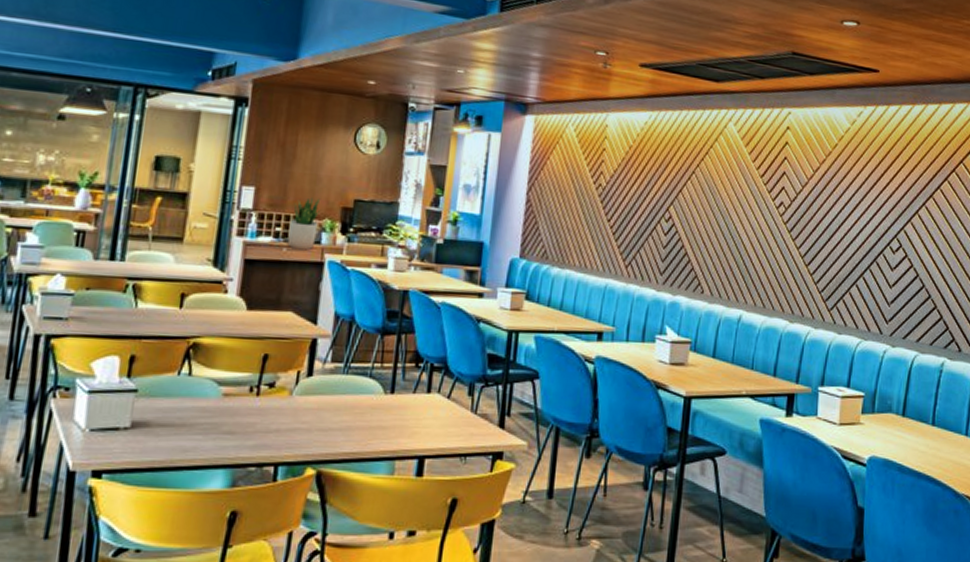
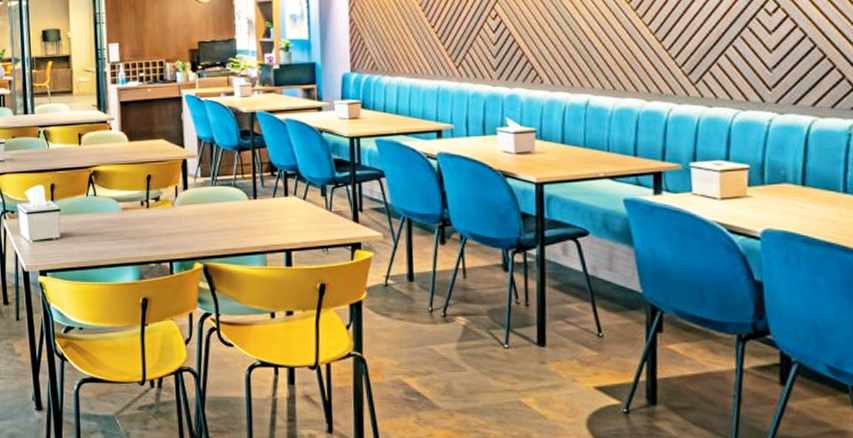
planter: present [287,198,320,251] -> none [150,45,173,89]

